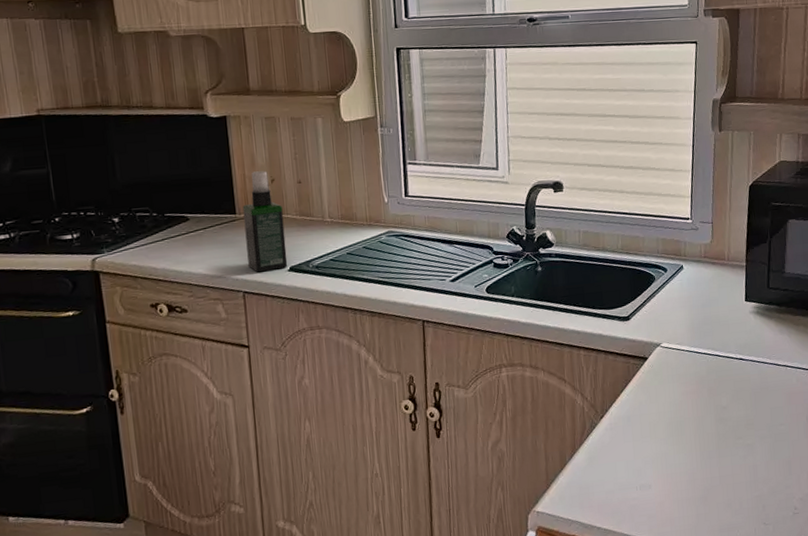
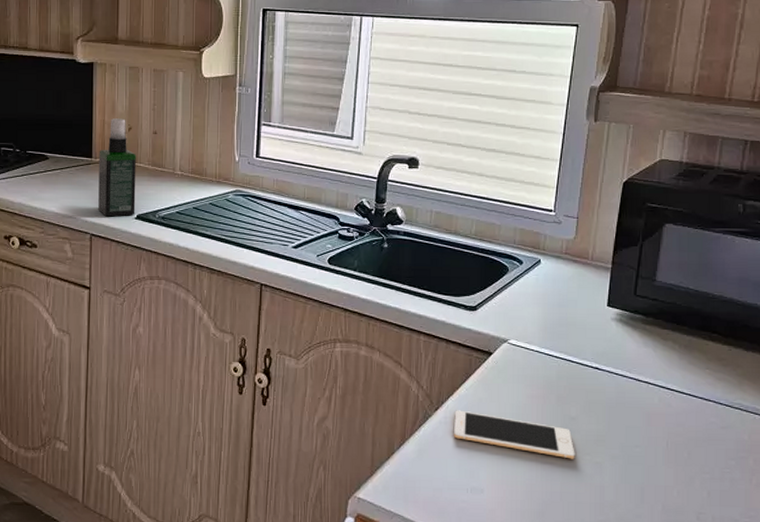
cell phone: none [618,415,729,445] -> present [453,410,575,459]

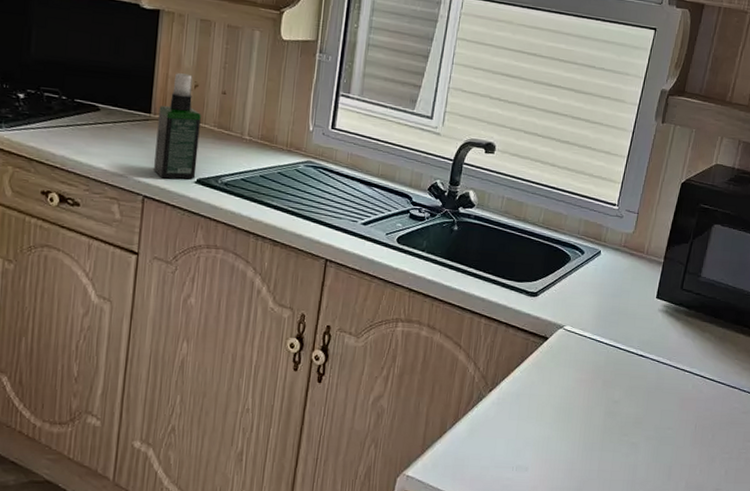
cell phone: present [453,410,575,459] -> none [504,391,615,440]

